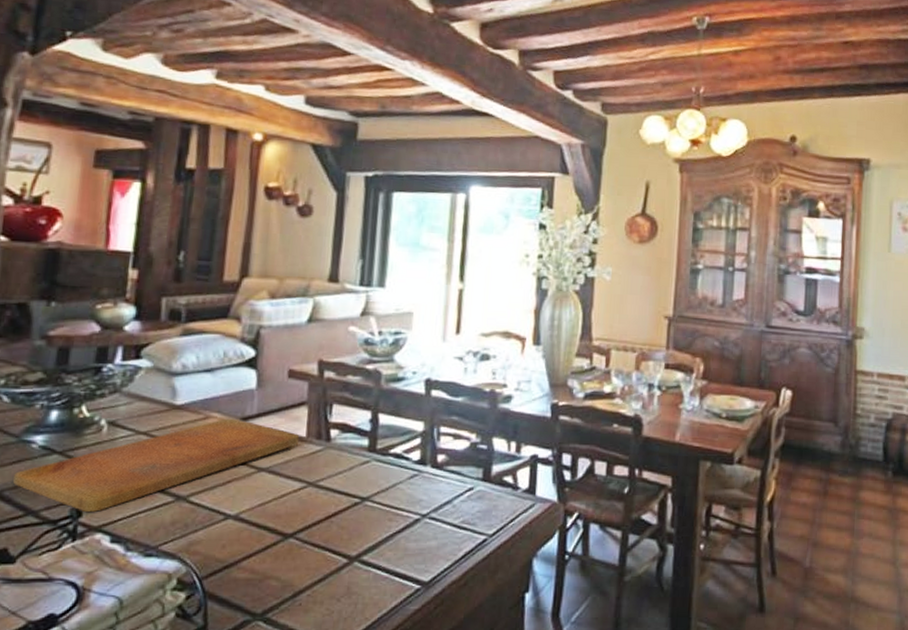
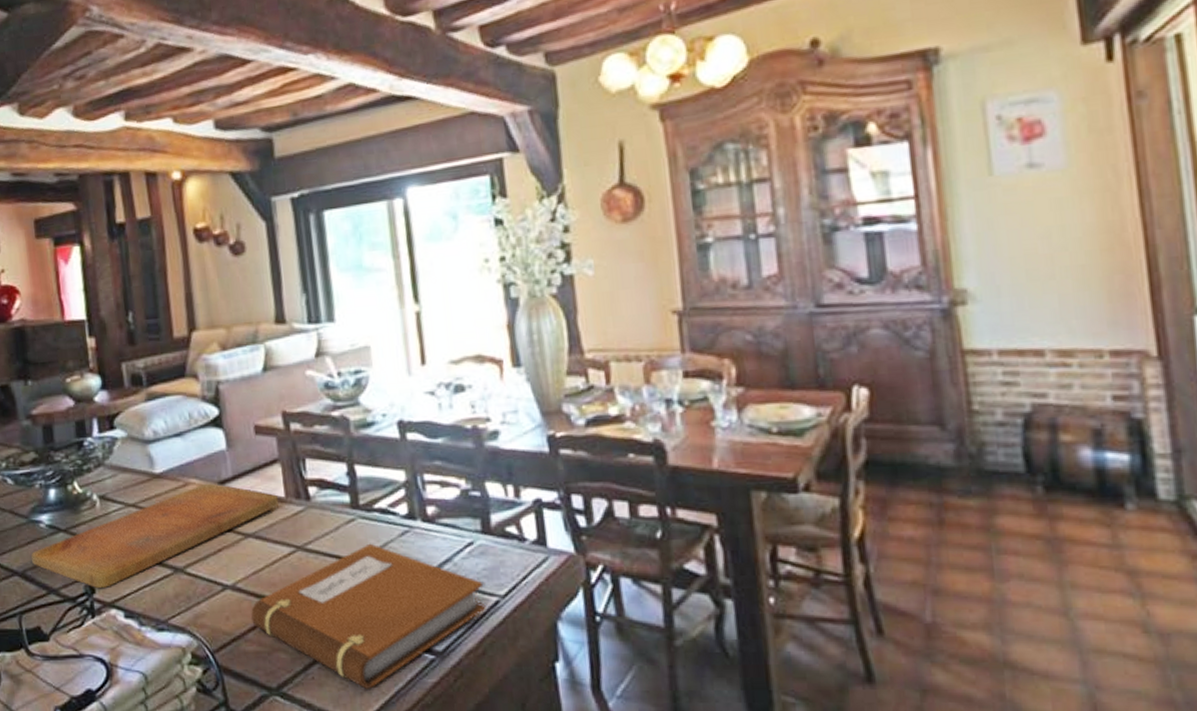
notebook: none [249,483,476,615] -> present [251,543,486,689]

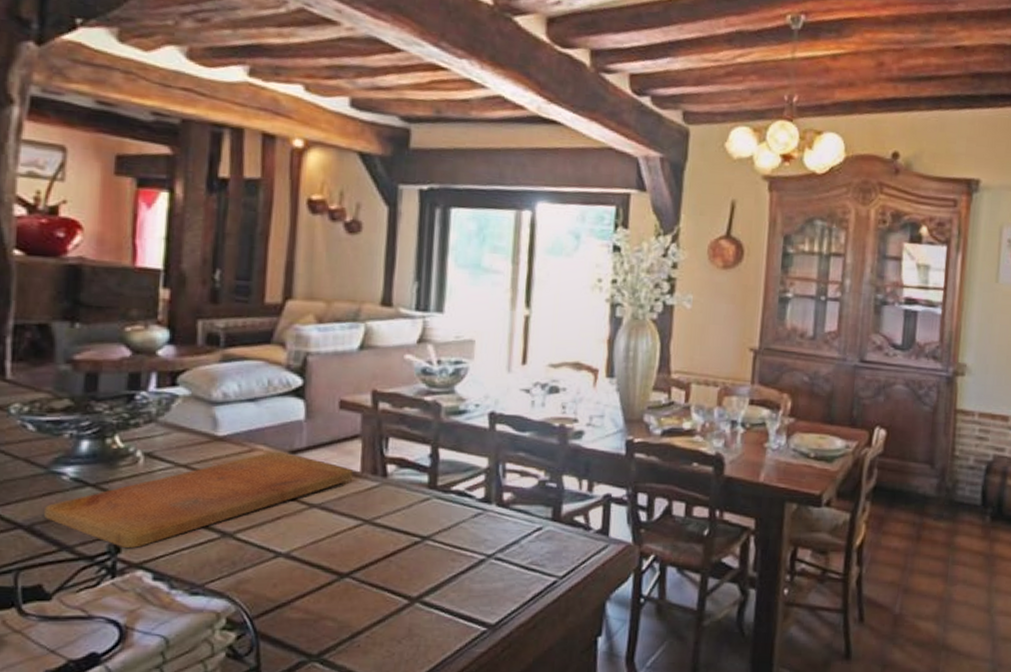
notebook: present [251,543,486,689] -> none [302,522,545,657]

